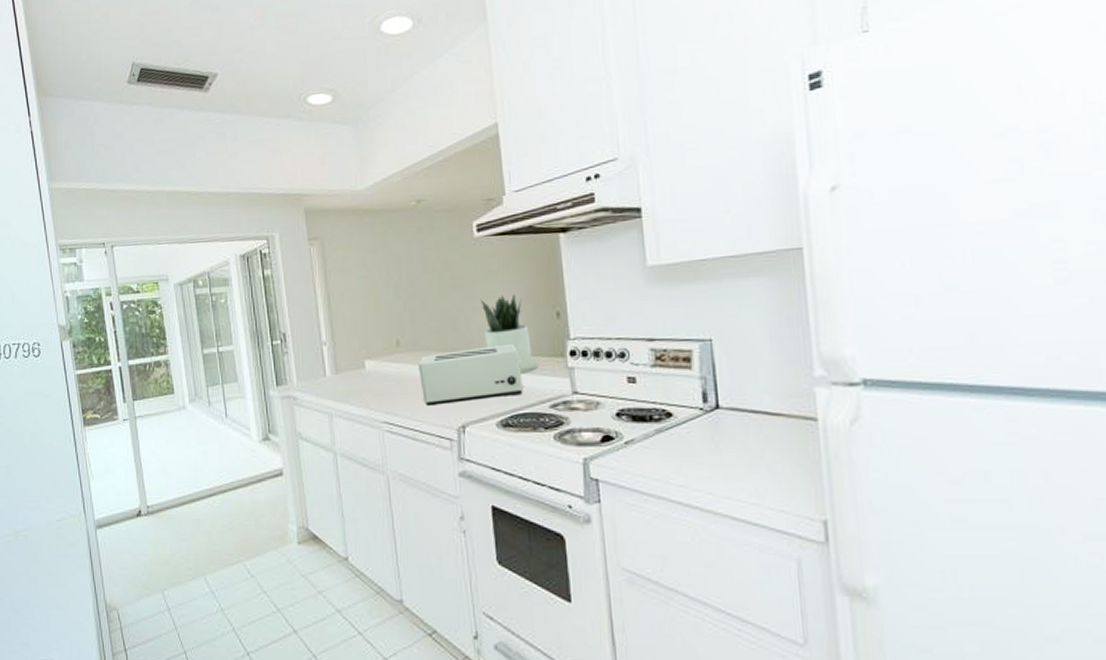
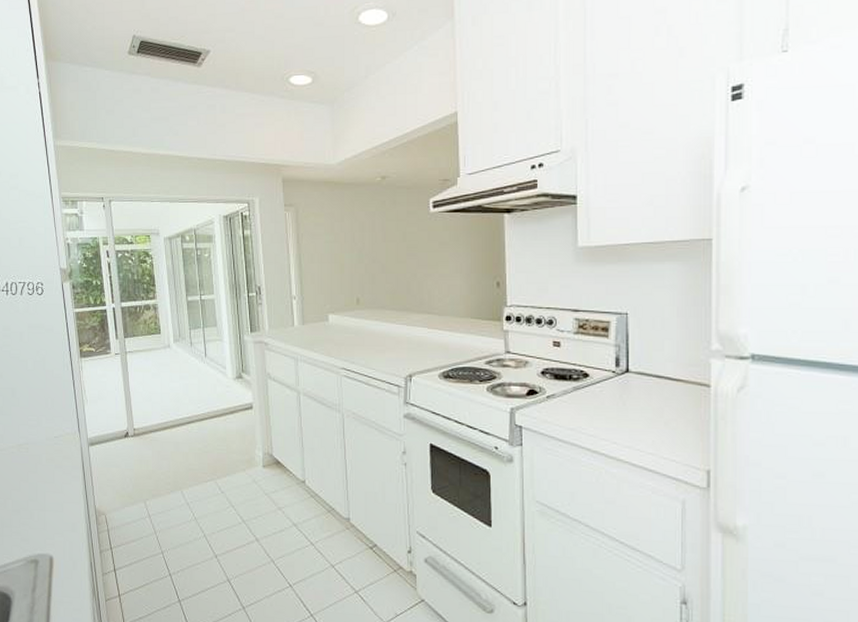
toaster: present [417,343,523,407] -> none [374,307,464,357]
planter: present [480,294,539,375] -> none [432,264,479,335]

